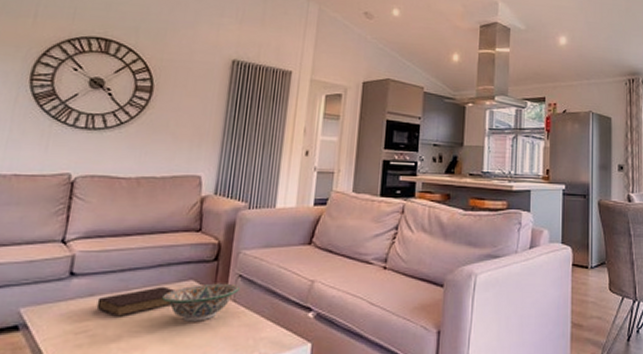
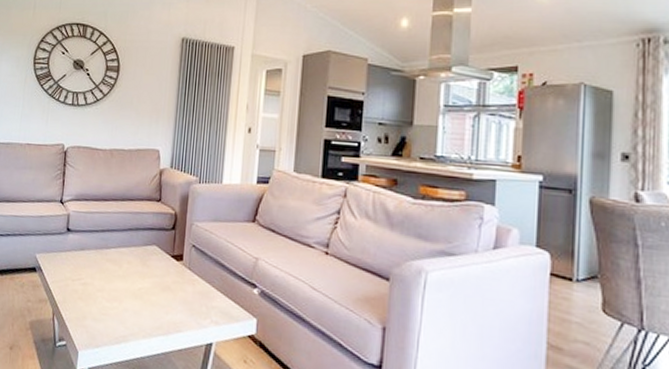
book: present [96,286,174,317] -> none [86,248,142,271]
decorative bowl: present [162,283,240,322] -> none [133,250,193,284]

